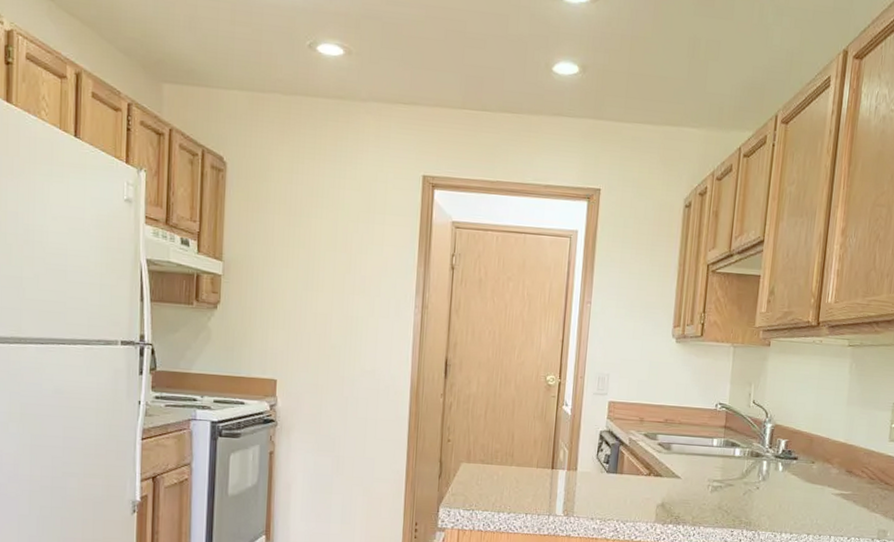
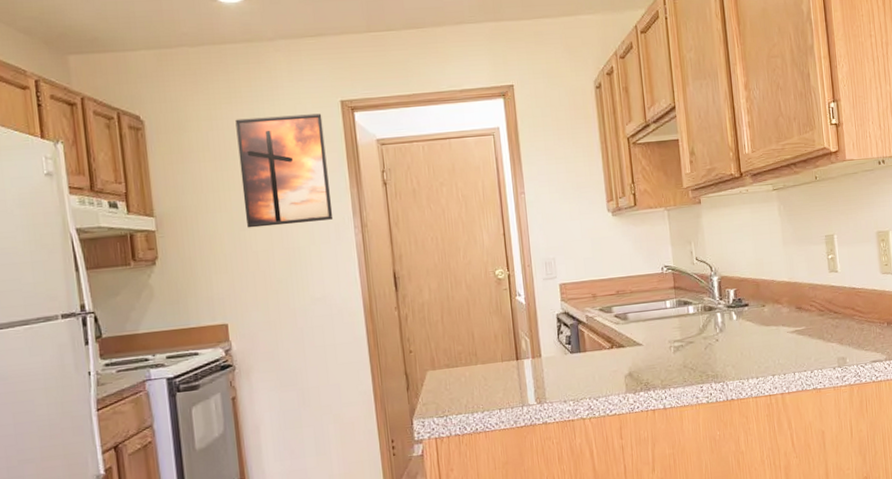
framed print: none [310,176,402,295] -> present [235,113,334,228]

